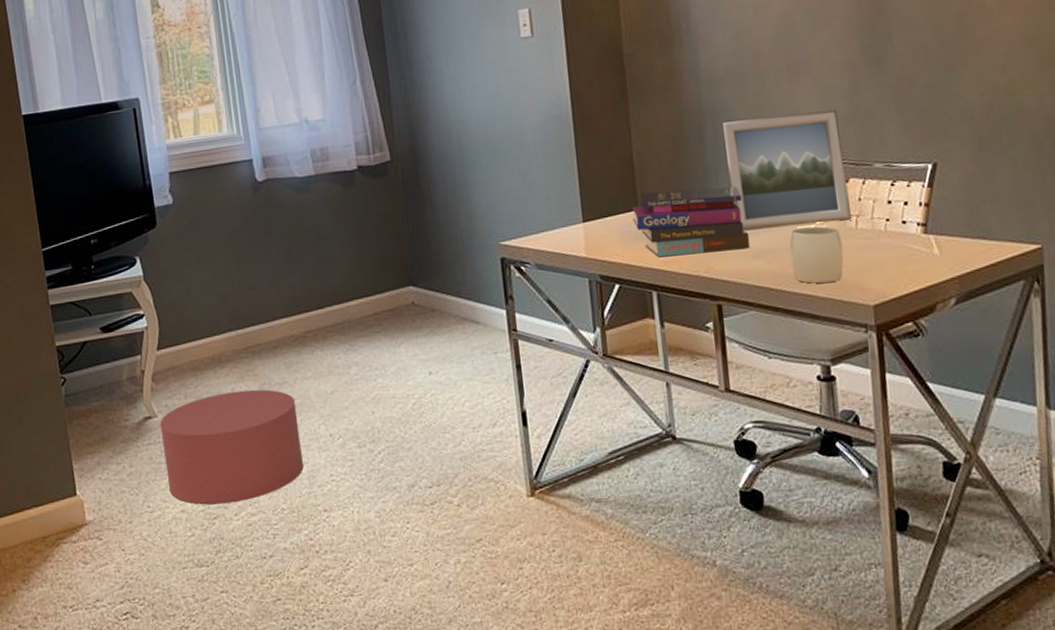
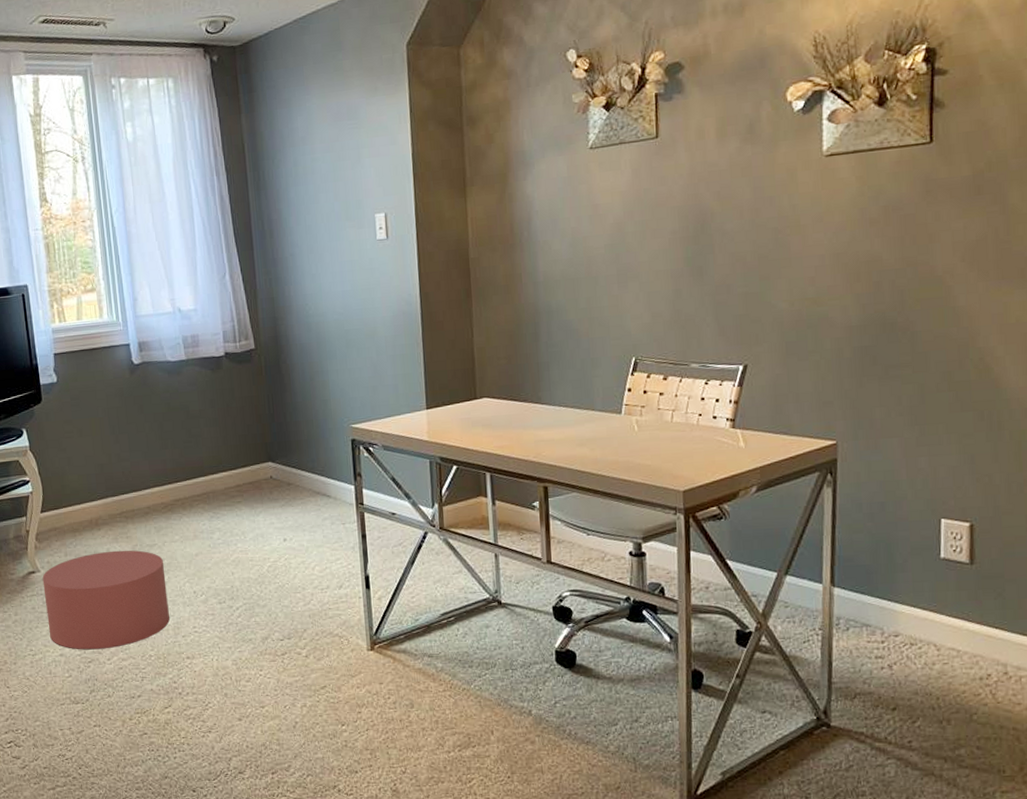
books: present [631,186,750,258] -> none [471,381,576,443]
picture frame: present [721,109,853,230] -> none [555,314,669,420]
mug: present [789,226,844,284] -> none [611,418,659,470]

